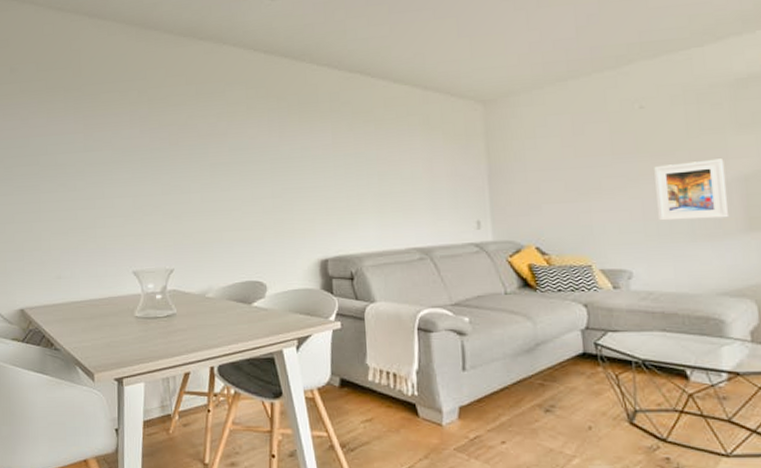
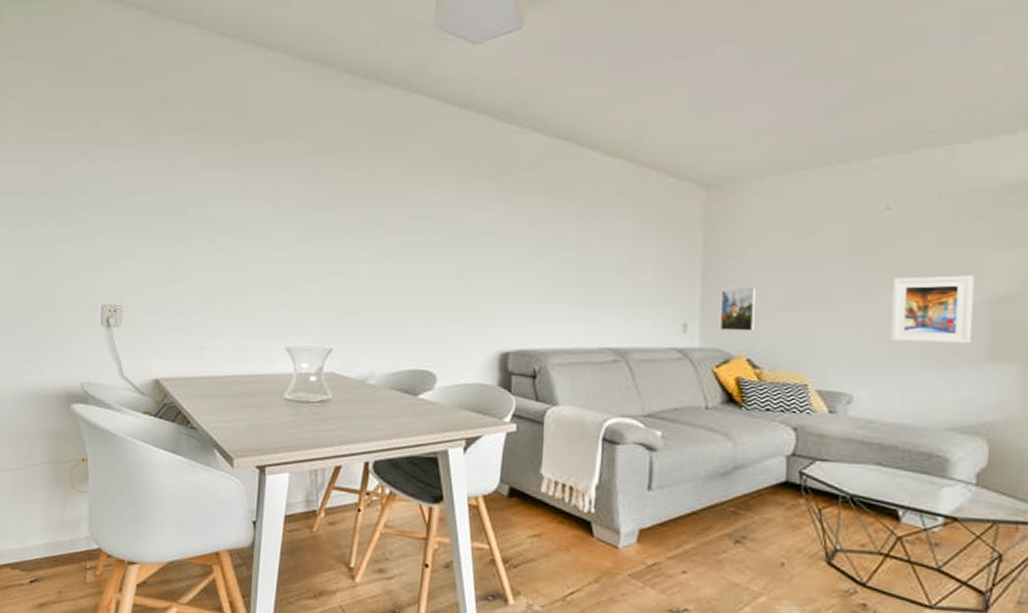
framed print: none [506,184,540,224] -> present [719,286,757,331]

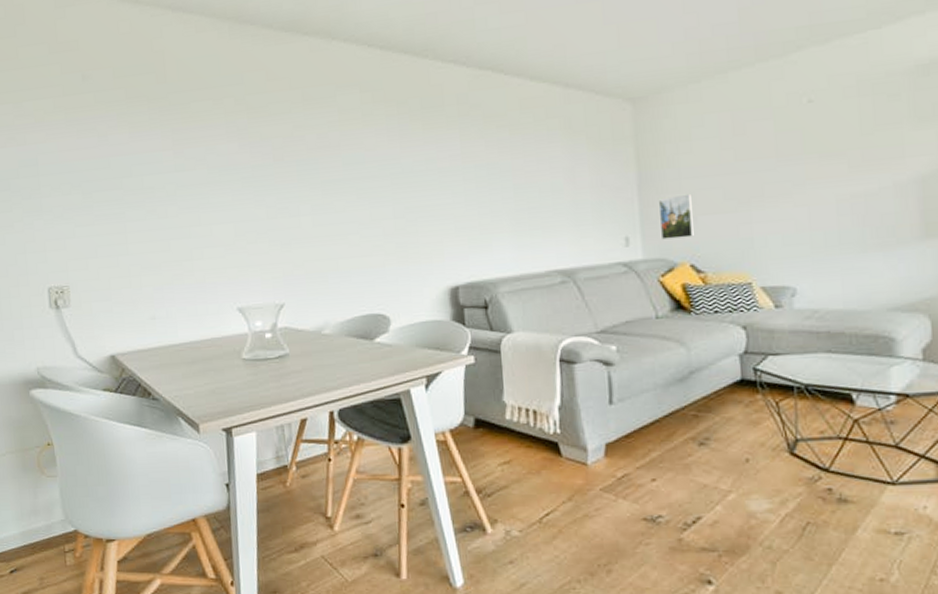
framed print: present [891,275,975,344] -> none [823,157,904,231]

